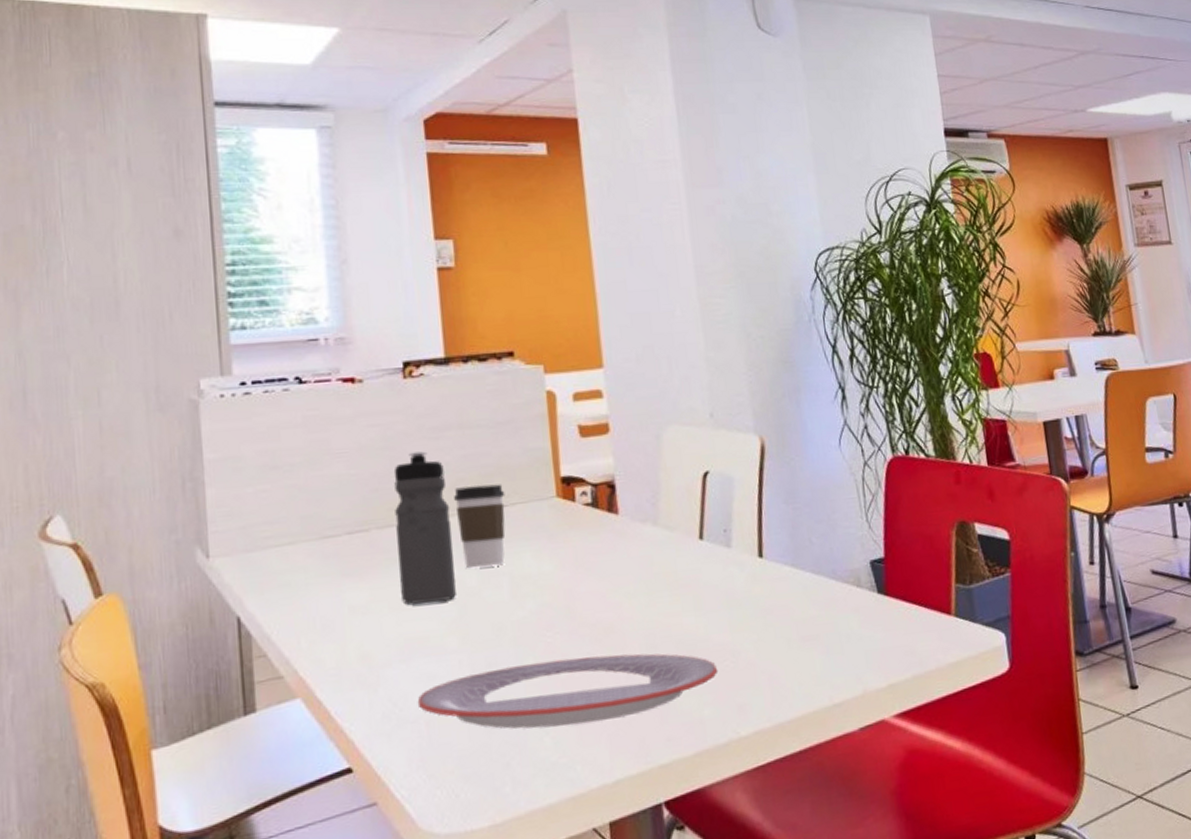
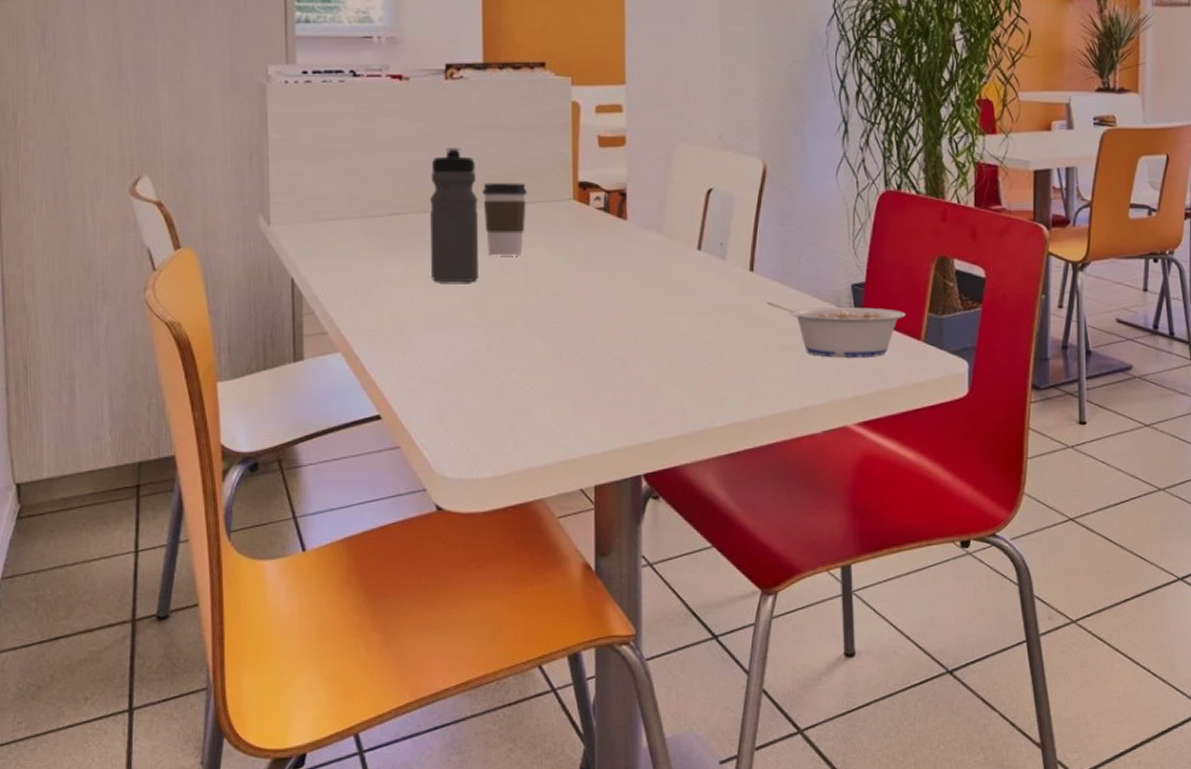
plate: present [417,653,718,730] -> none [439,343,703,401]
legume: none [780,584,932,645] -> present [766,302,906,359]

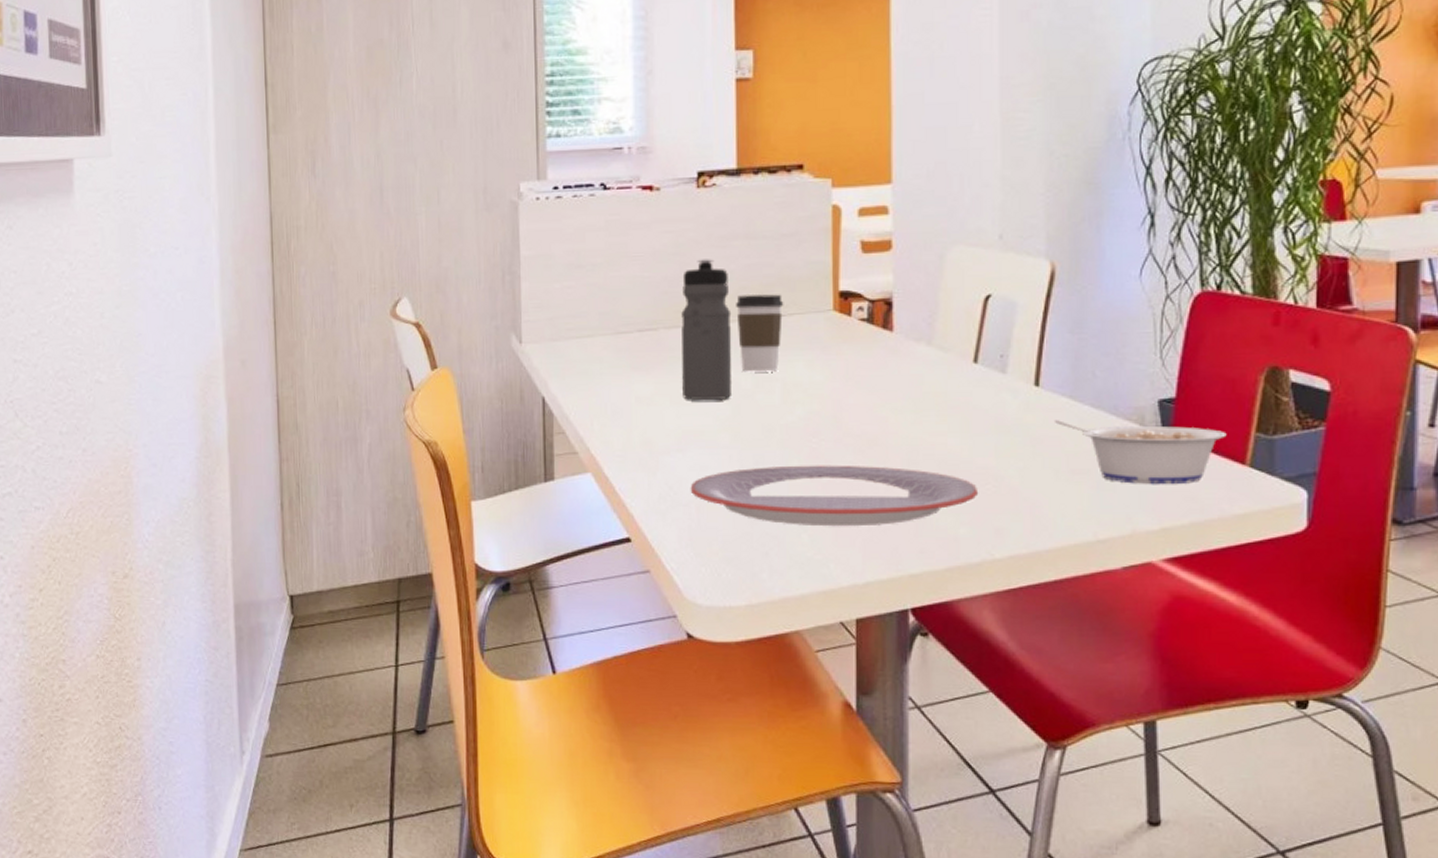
plate: none [439,343,703,401] -> present [690,465,979,527]

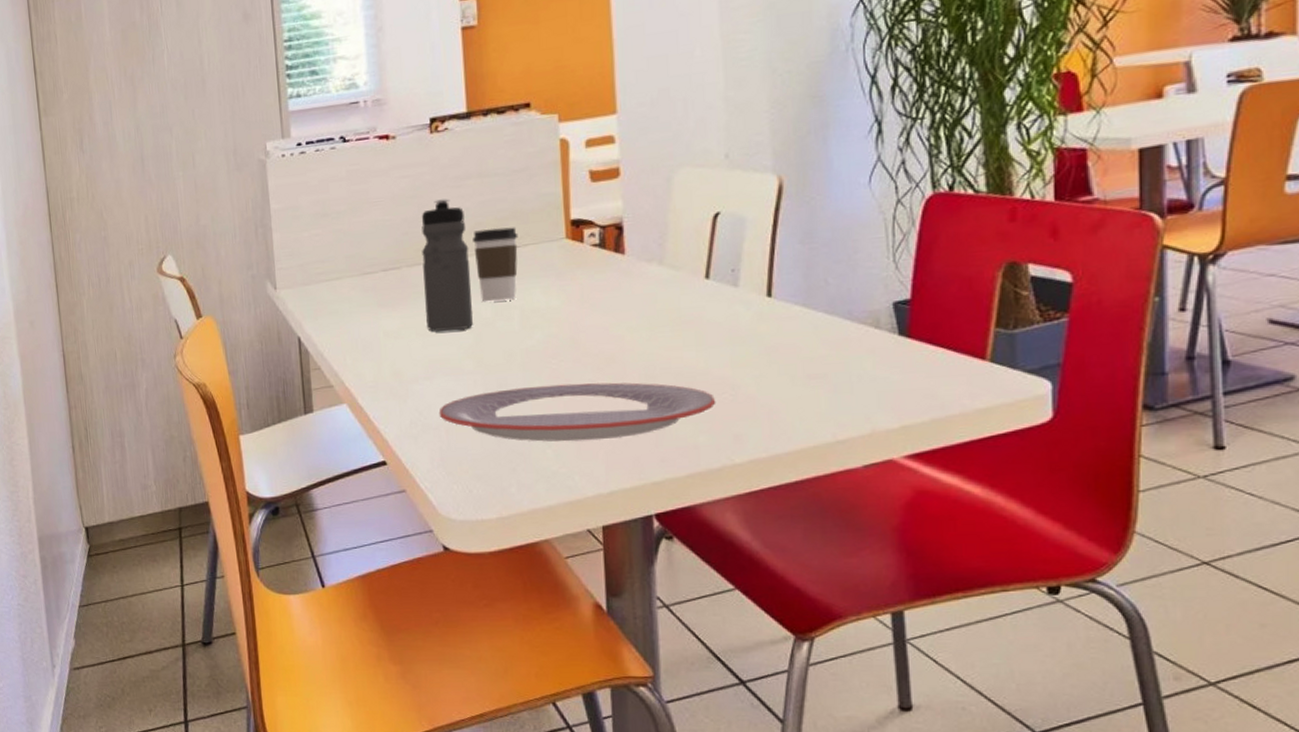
legume: present [1053,420,1227,485] -> none [787,326,965,385]

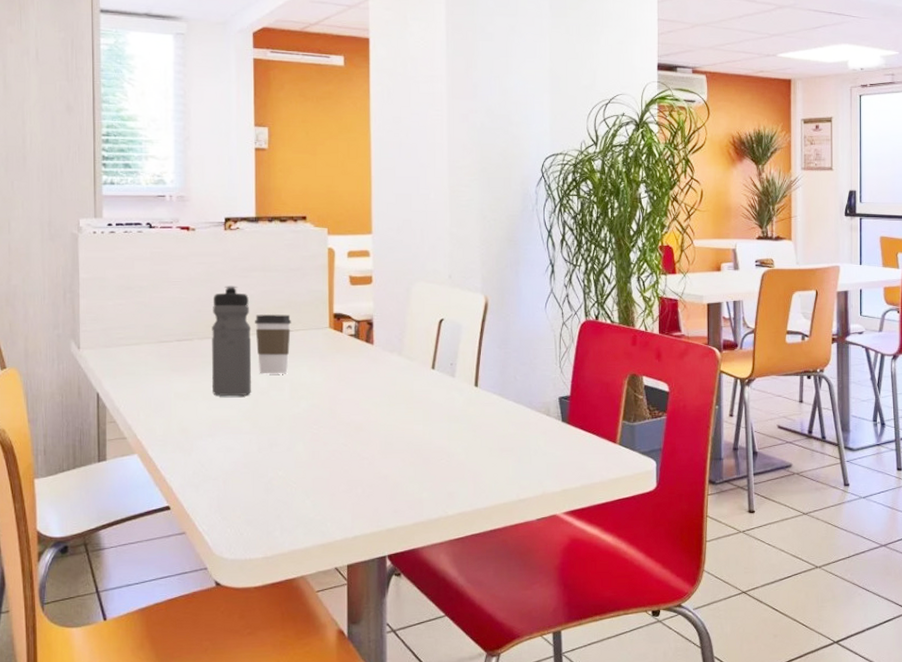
plate: present [439,382,716,442] -> none [218,446,436,494]

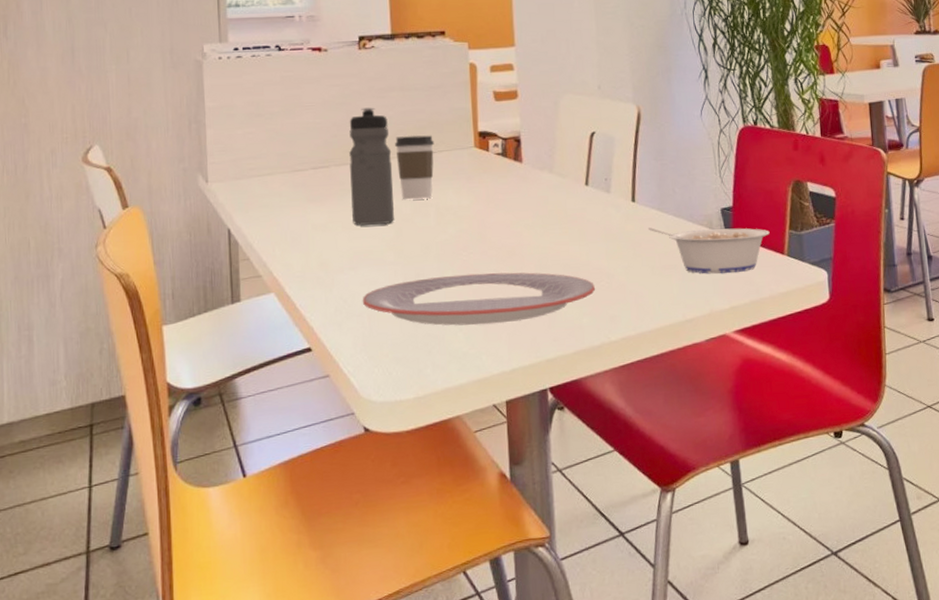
plate: none [218,446,436,494] -> present [362,272,596,326]
legume: none [488,412,604,459] -> present [647,228,770,274]

